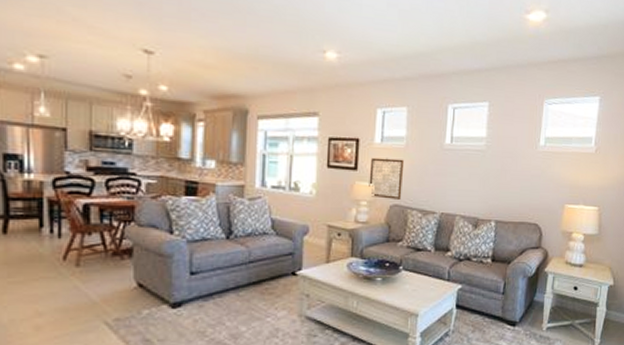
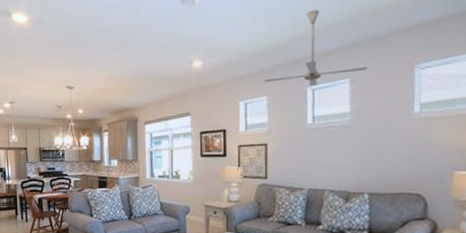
ceiling fan: none [406,22,505,104] -> present [265,9,367,86]

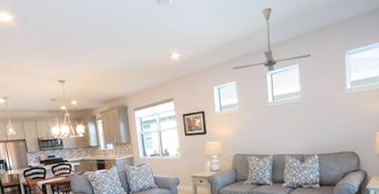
wall art: present [237,143,269,180] -> none [215,120,242,151]

